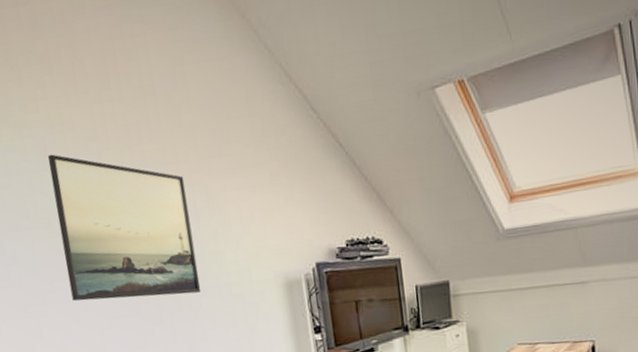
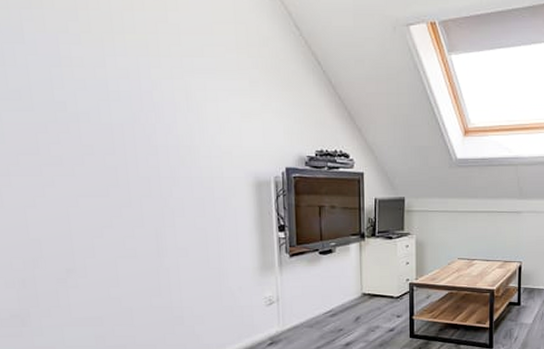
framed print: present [47,154,201,301] -> none [22,28,173,182]

